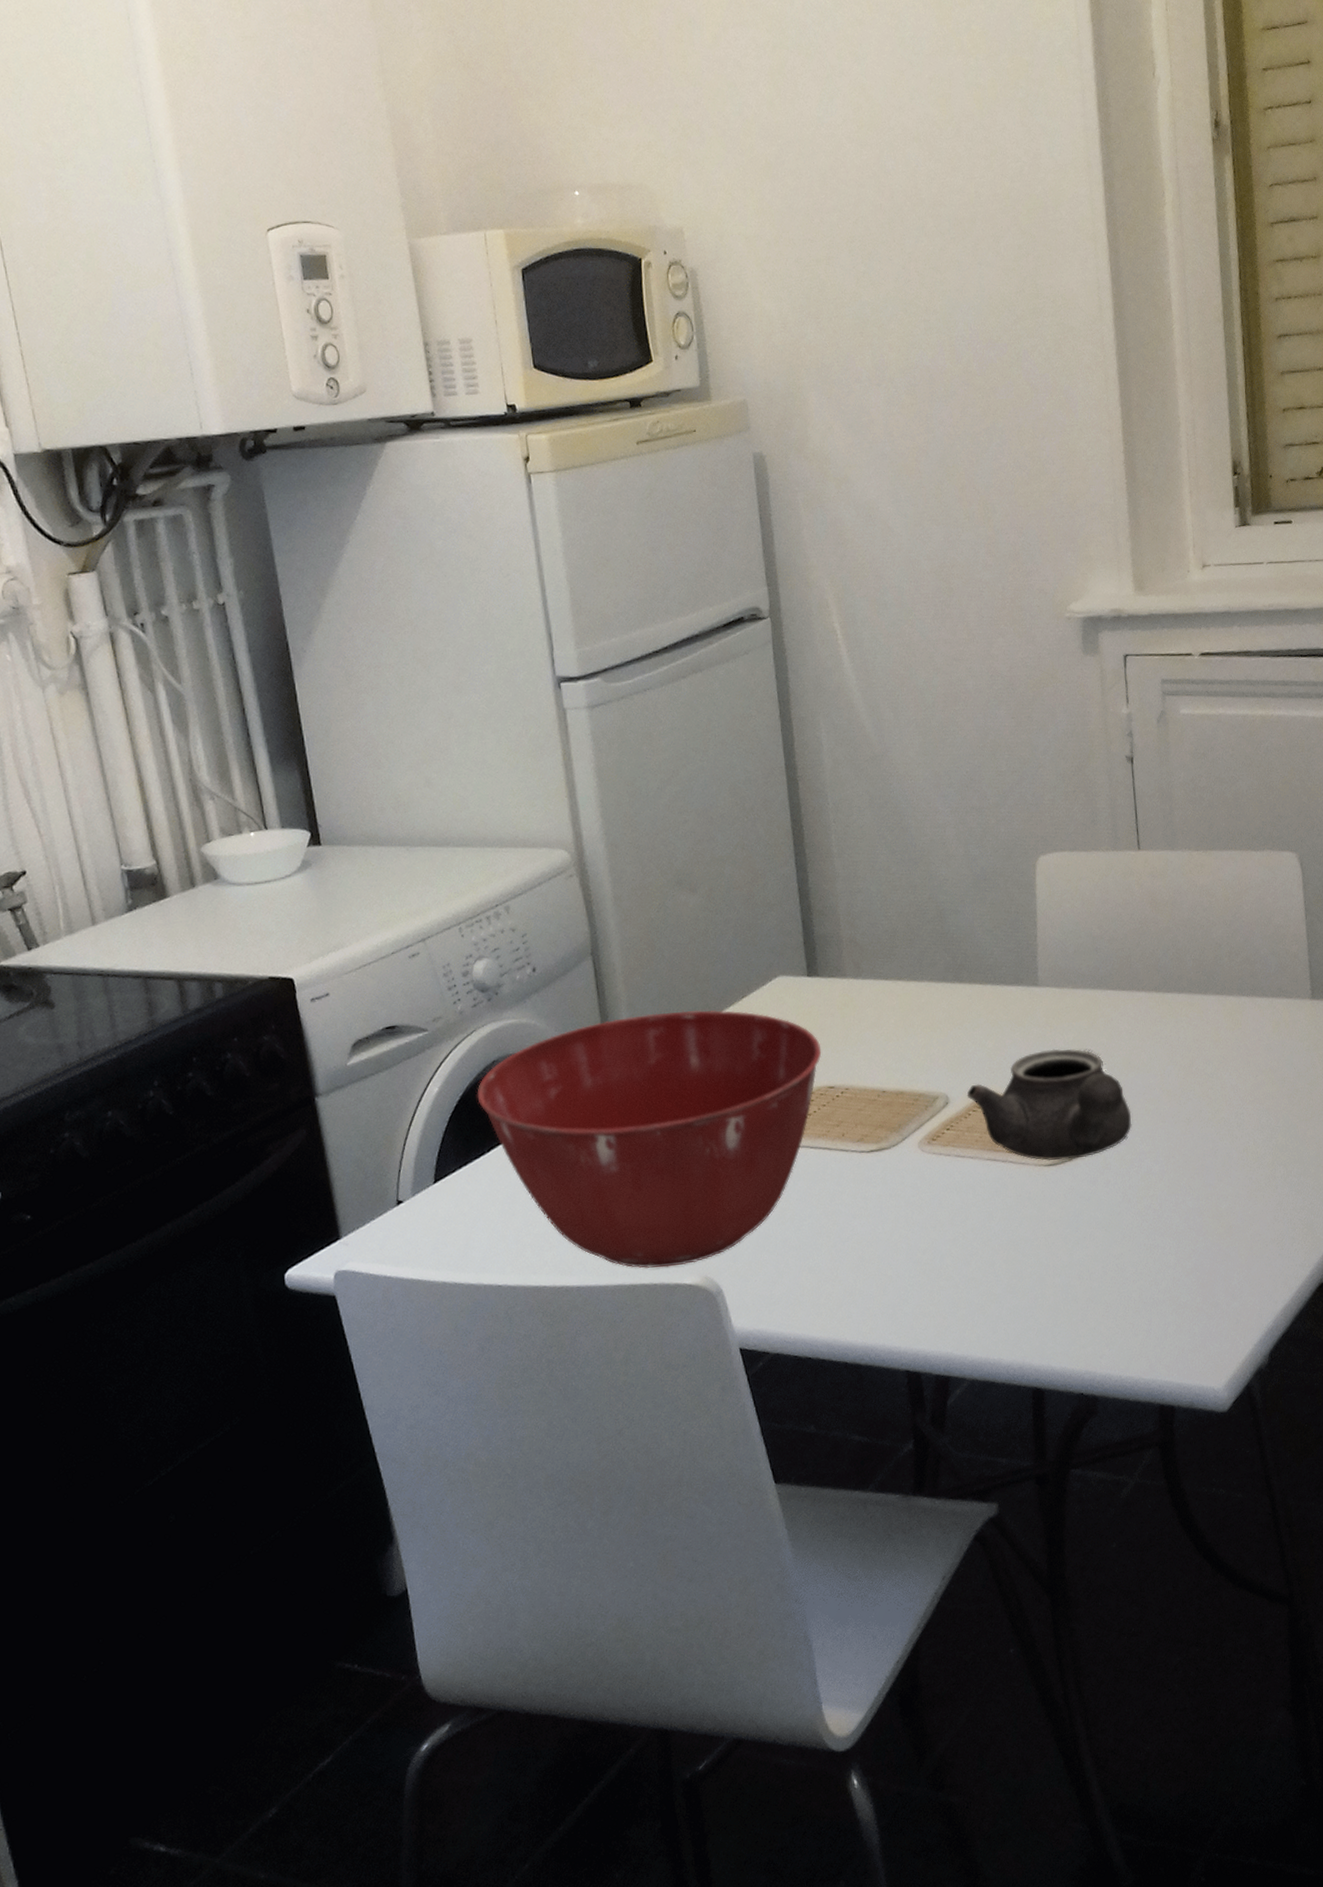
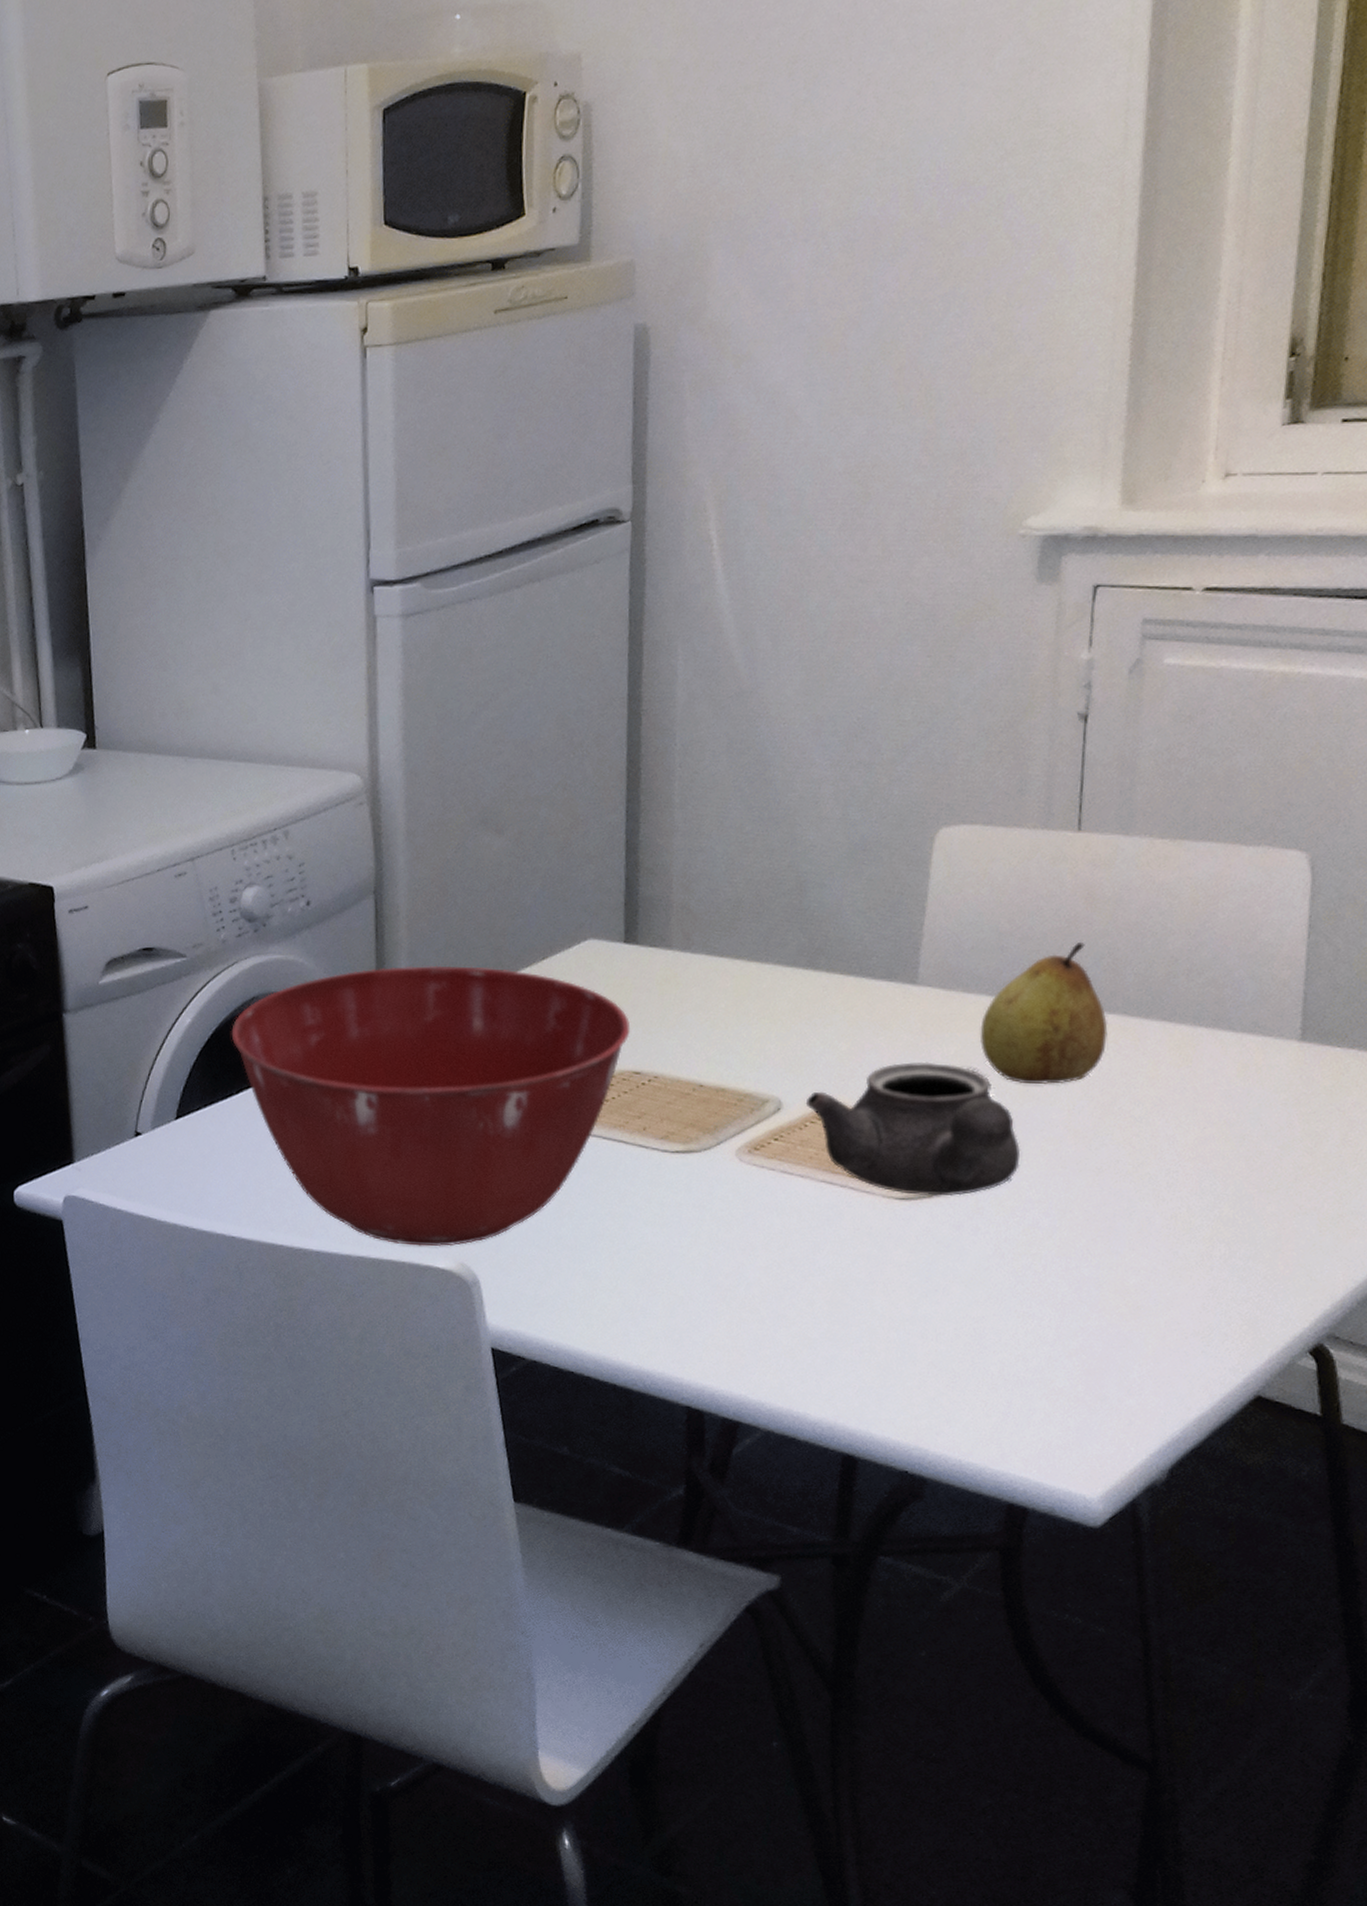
fruit: none [1089,938,1181,1058] -> present [979,941,1108,1084]

